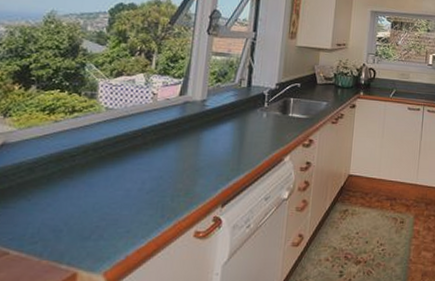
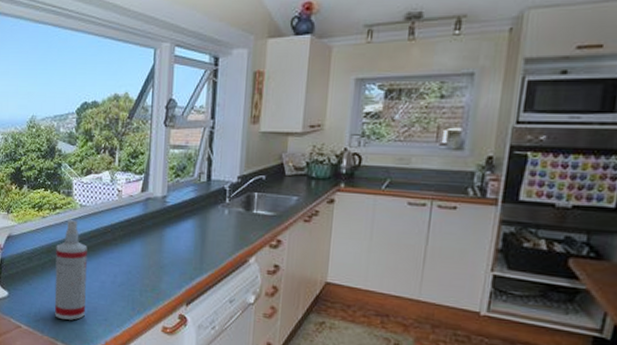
spray bottle: none [60,124,111,237] -> present [54,220,87,320]

